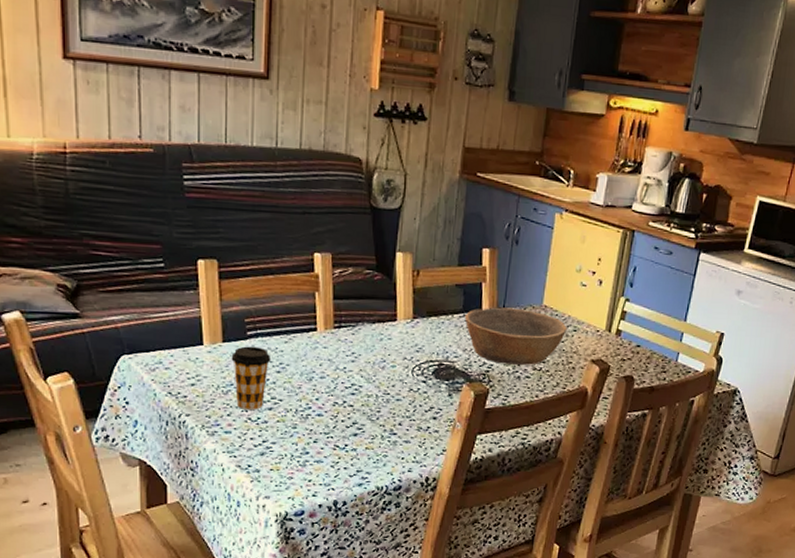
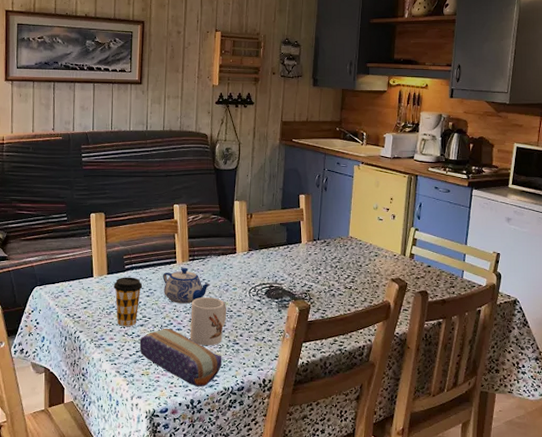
pencil case: none [267,413,375,486] -> present [139,328,222,387]
teapot: none [299,336,362,383] -> present [163,267,210,304]
mug: none [333,375,383,436] -> present [189,297,227,346]
bowl: present [464,307,567,365] -> none [288,239,370,285]

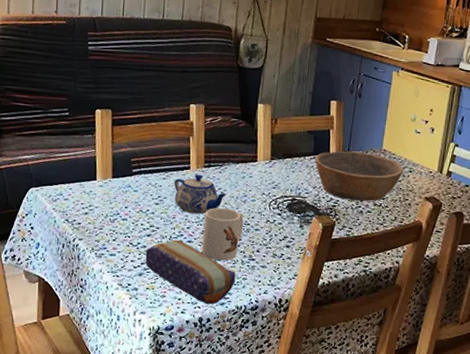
coffee cup: present [113,277,143,326] -> none [118,181,152,236]
bowl: none [288,239,370,285] -> present [315,150,404,201]

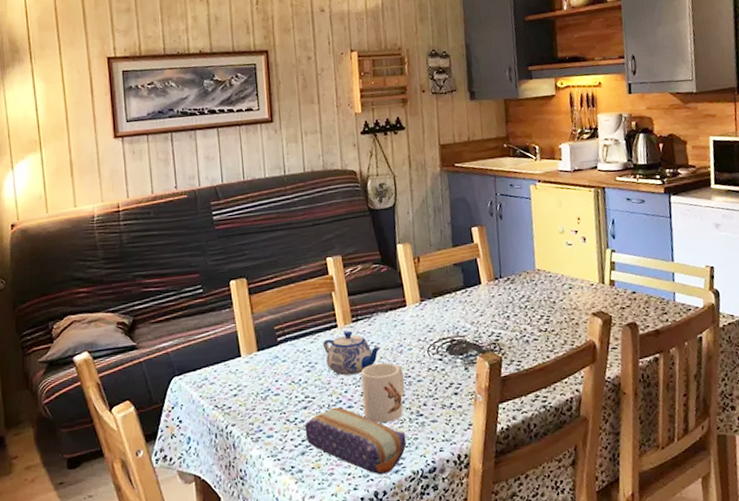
bowl: present [315,150,404,201] -> none [466,276,563,331]

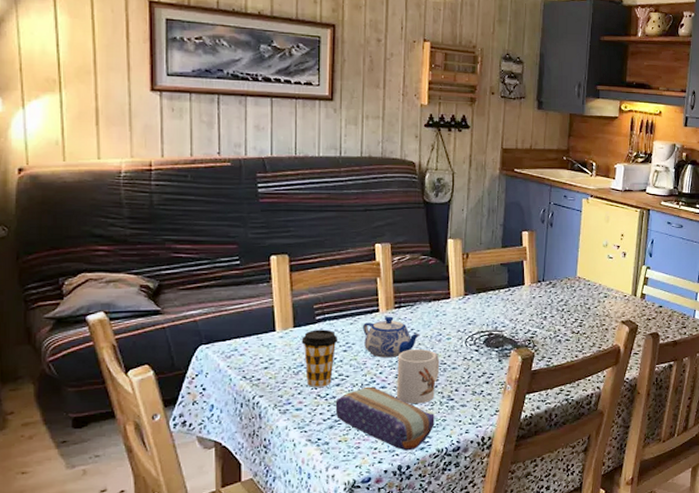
coffee cup: none [266,350,301,412] -> present [301,329,338,387]

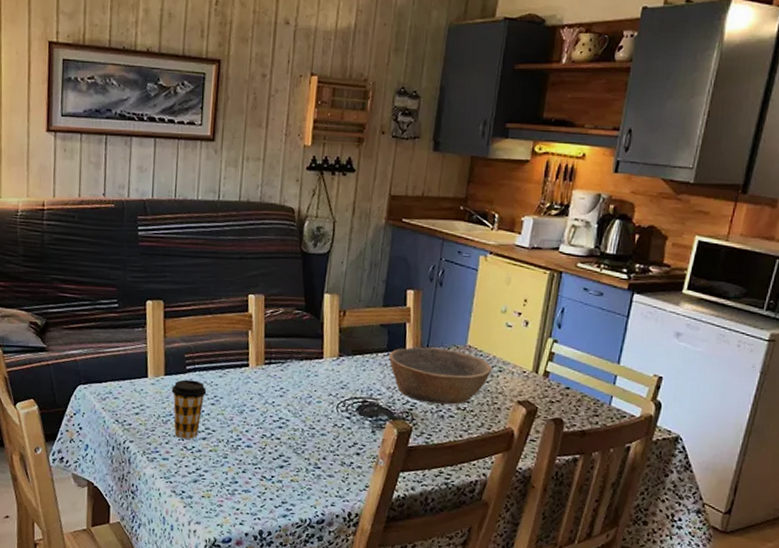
pencil case: present [335,386,435,451] -> none [200,443,300,517]
teapot: present [363,316,420,358] -> none [232,372,290,416]
mug: present [396,349,440,404] -> none [261,409,309,469]
bowl: none [510,281,599,330] -> present [388,346,492,405]

